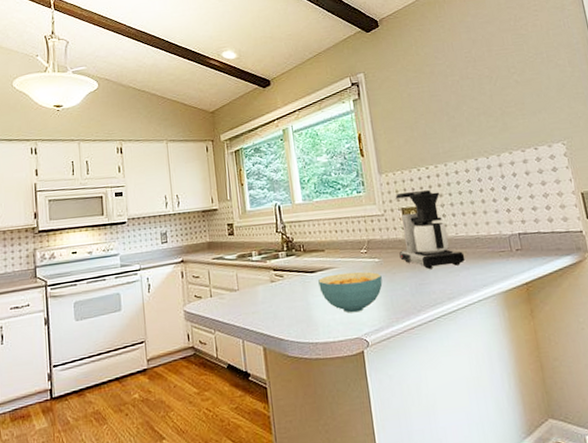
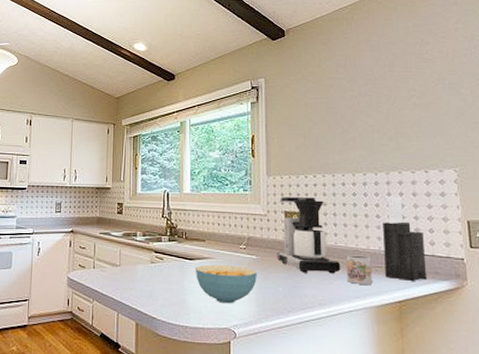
mug: none [468,242,498,273] -> present [346,255,372,285]
knife block: none [500,177,550,262] -> present [383,196,428,281]

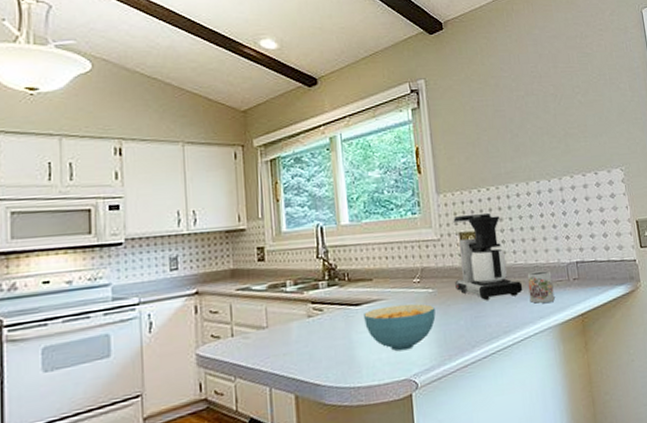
knife block: present [383,196,428,281] -> none [559,202,606,291]

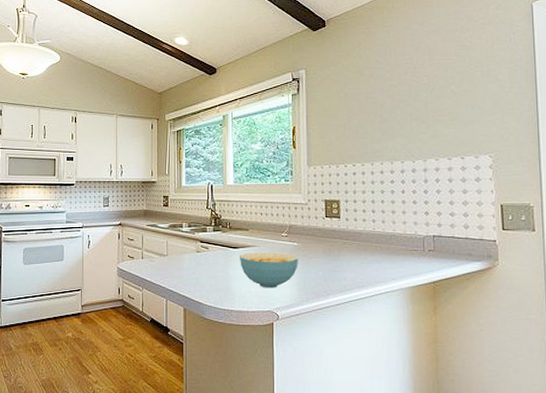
coffee maker: present [453,213,523,300] -> none [317,186,379,258]
mug: present [527,270,555,304] -> none [383,240,408,267]

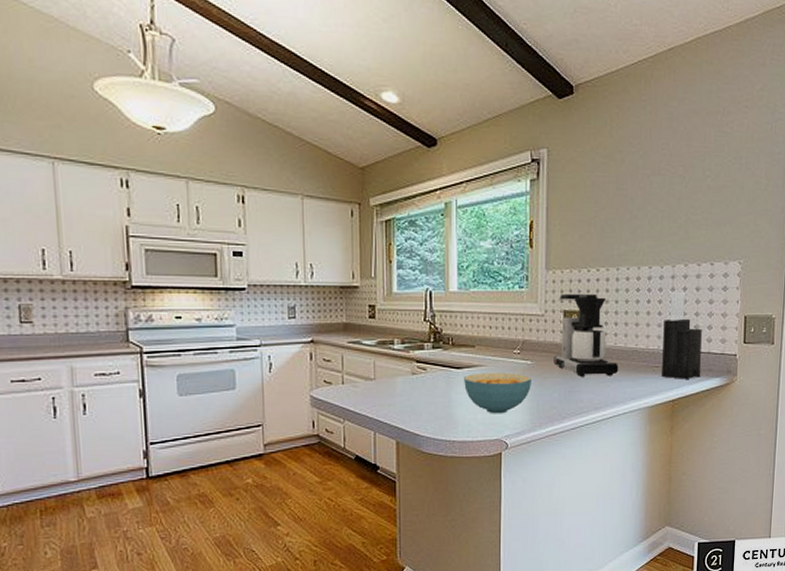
coffee maker: none [317,186,379,258] -> present [554,294,619,377]
knife block: none [419,182,461,262] -> present [662,291,702,379]

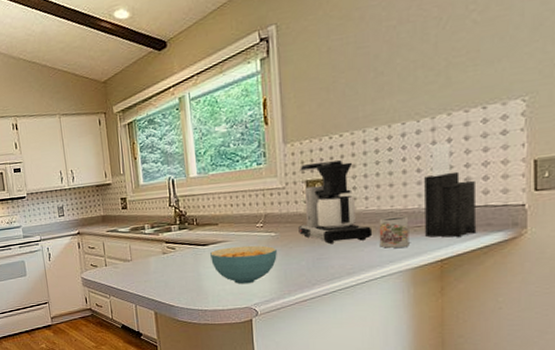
mug: none [624,355,650,385] -> present [379,216,410,248]

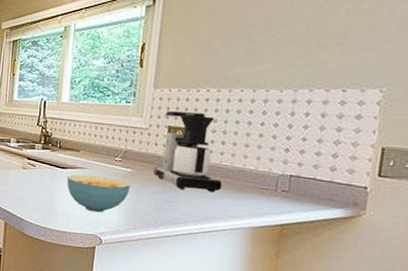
mug: present [379,216,410,248] -> none [226,174,258,206]
knife block: present [424,143,477,237] -> none [271,115,325,206]

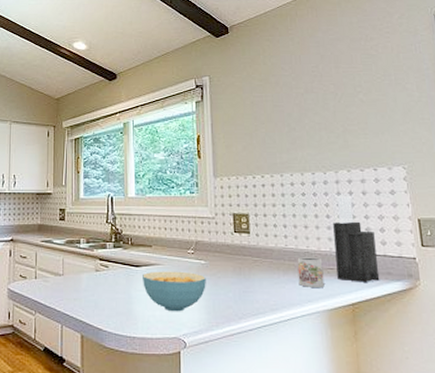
coffee maker: present [153,111,223,193] -> none [226,199,292,277]
mug: none [226,174,258,206] -> present [297,257,325,287]
knife block: none [271,115,325,206] -> present [333,195,380,282]

